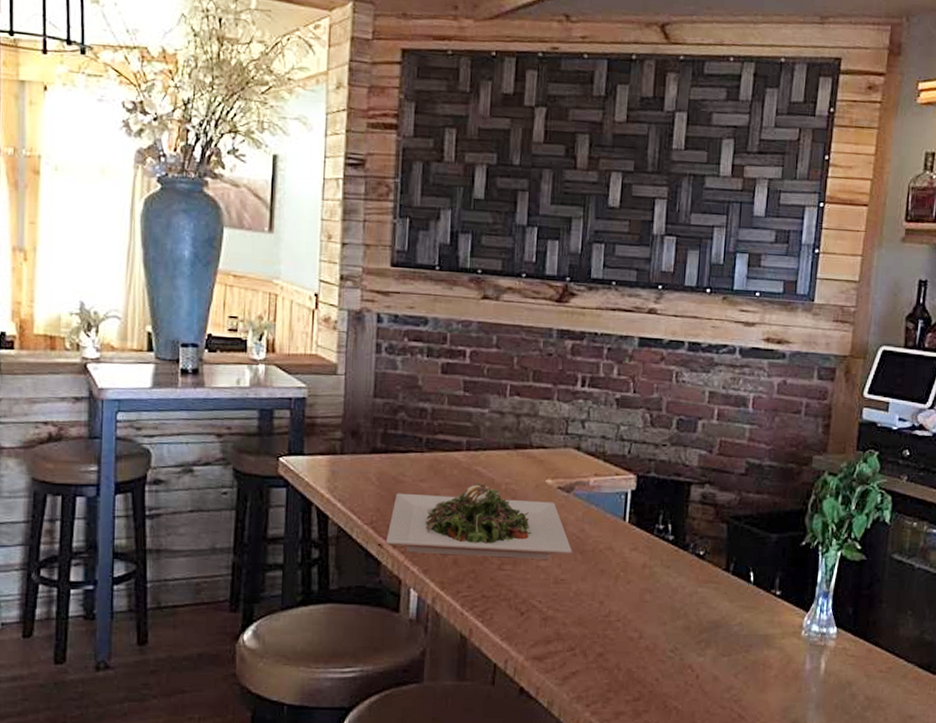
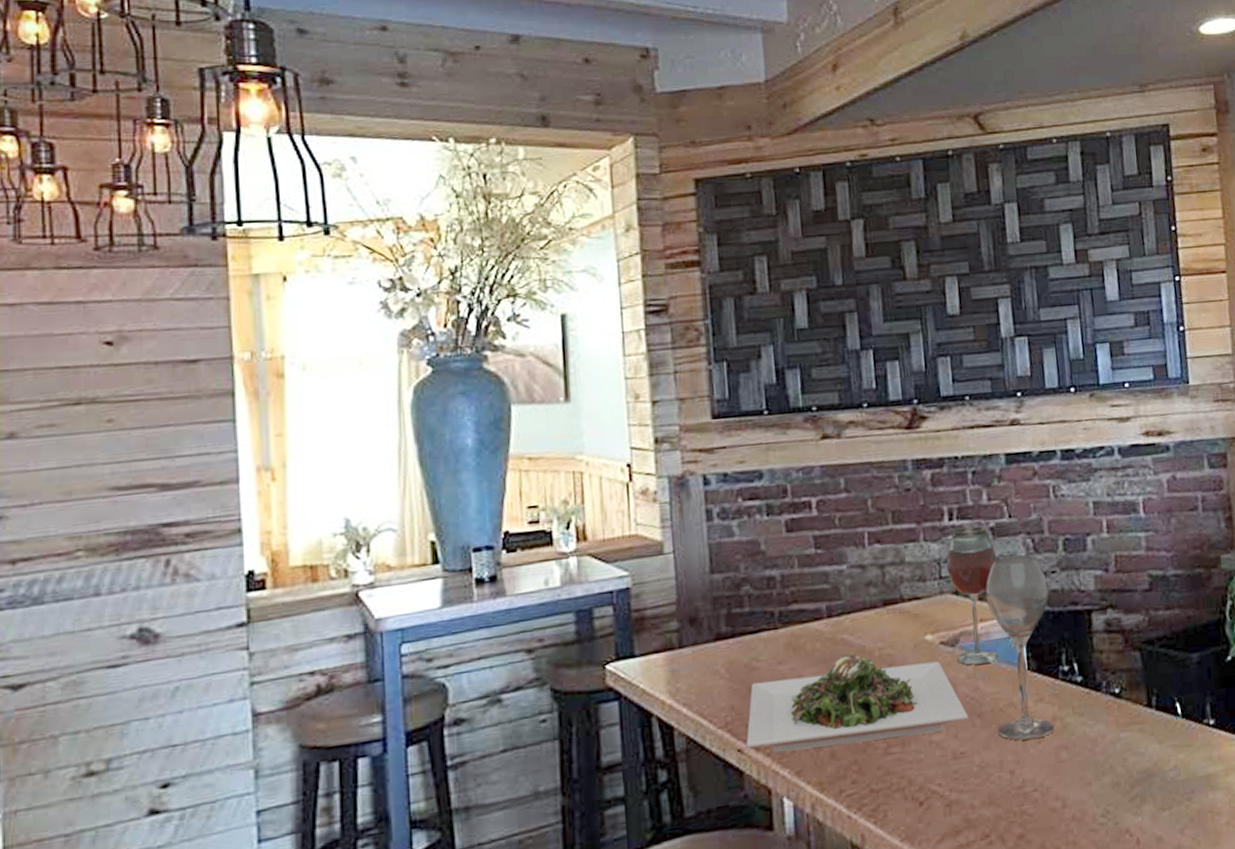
wineglass: none [570,395,617,511] -> present [946,526,999,665]
wineglass: none [595,425,658,580] -> present [985,555,1054,741]

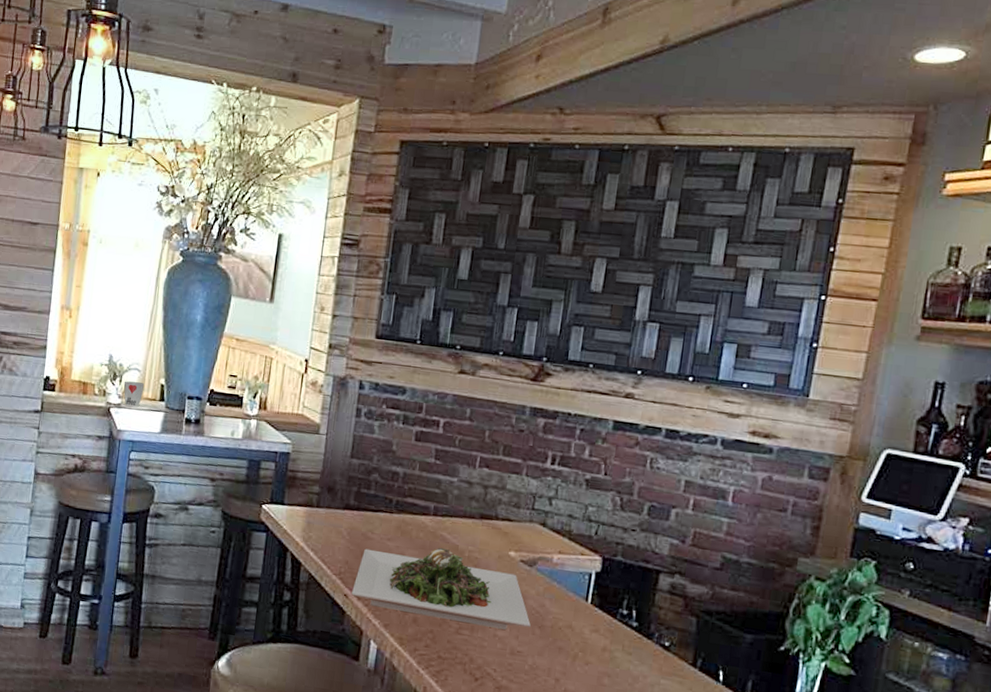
cup: none [373,546,406,584] -> present [123,381,145,408]
wineglass: present [946,526,999,665] -> none [531,472,586,589]
wineglass: present [985,555,1054,741] -> none [552,505,626,661]

